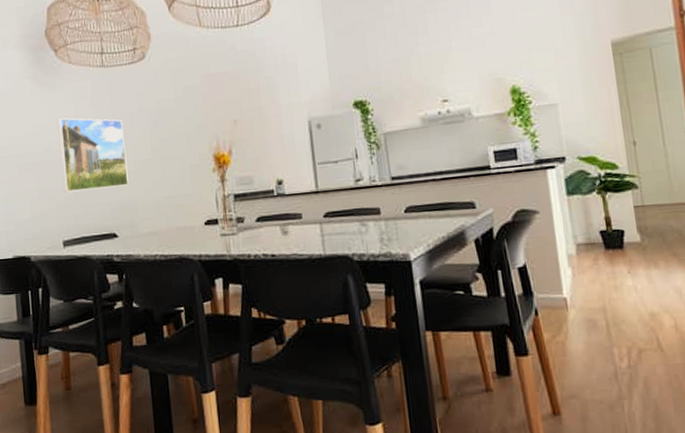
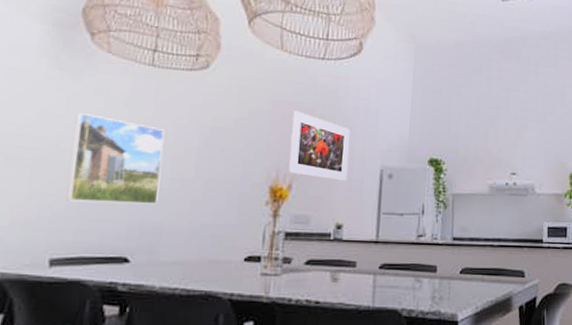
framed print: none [220,80,280,140] -> present [287,110,350,181]

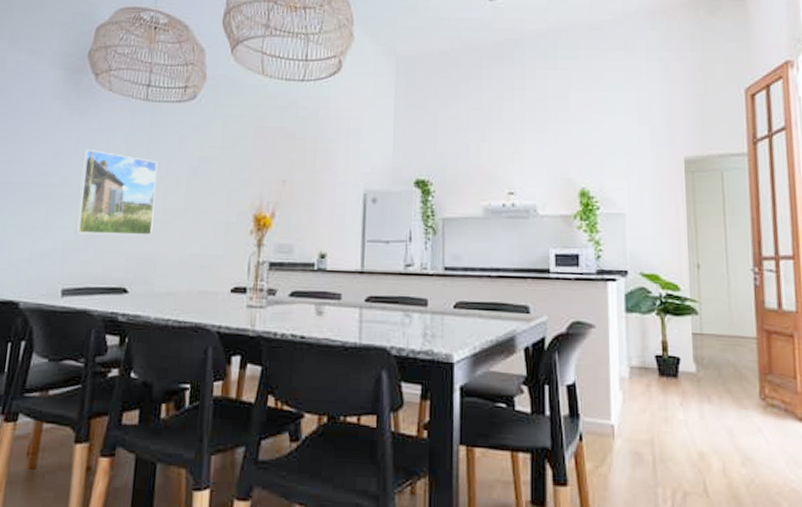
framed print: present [287,110,350,181] -> none [270,136,331,207]

